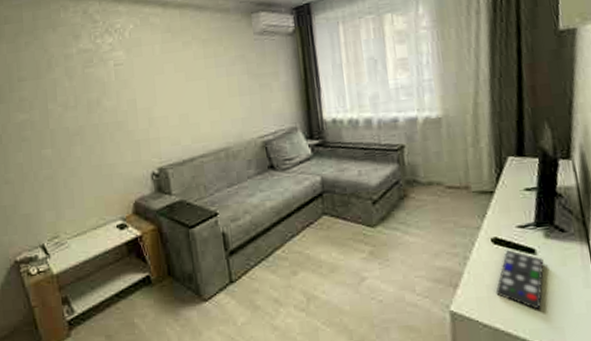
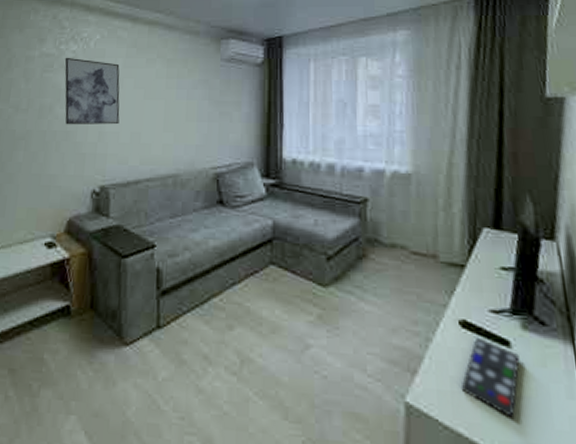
wall art: none [103,50,166,116] -> present [64,57,120,125]

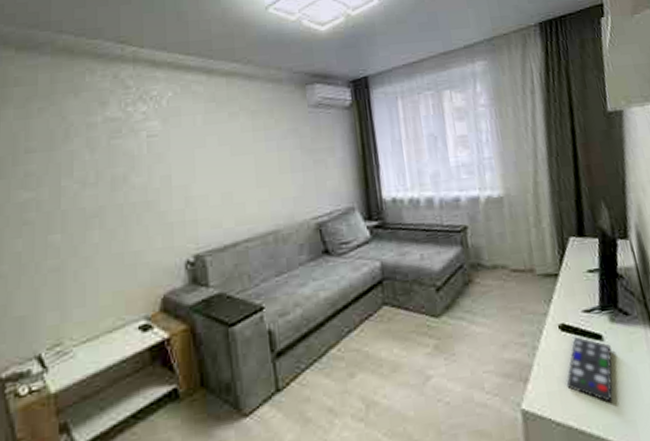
wall art: present [64,57,120,125] -> none [134,119,207,195]

